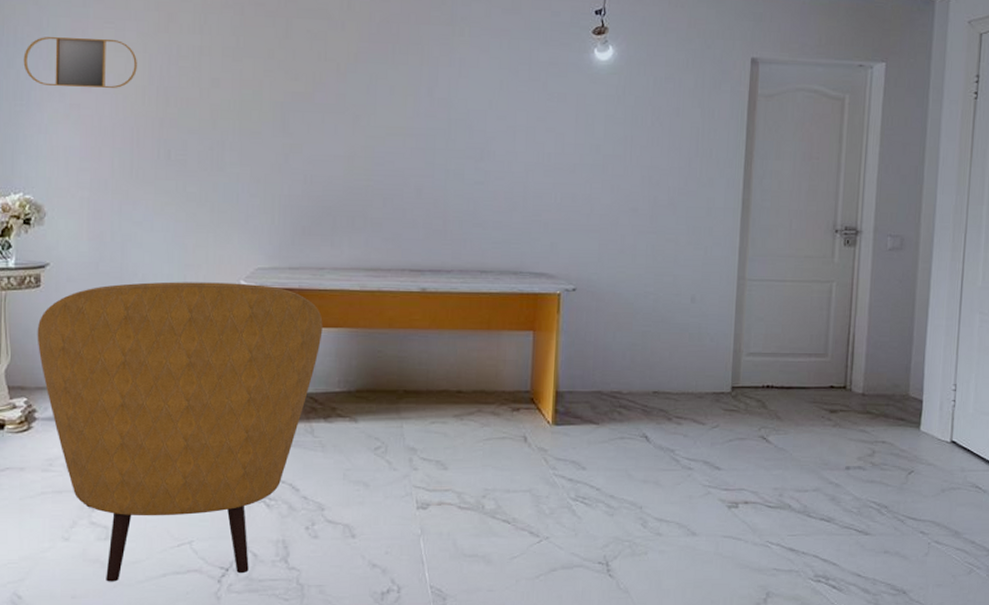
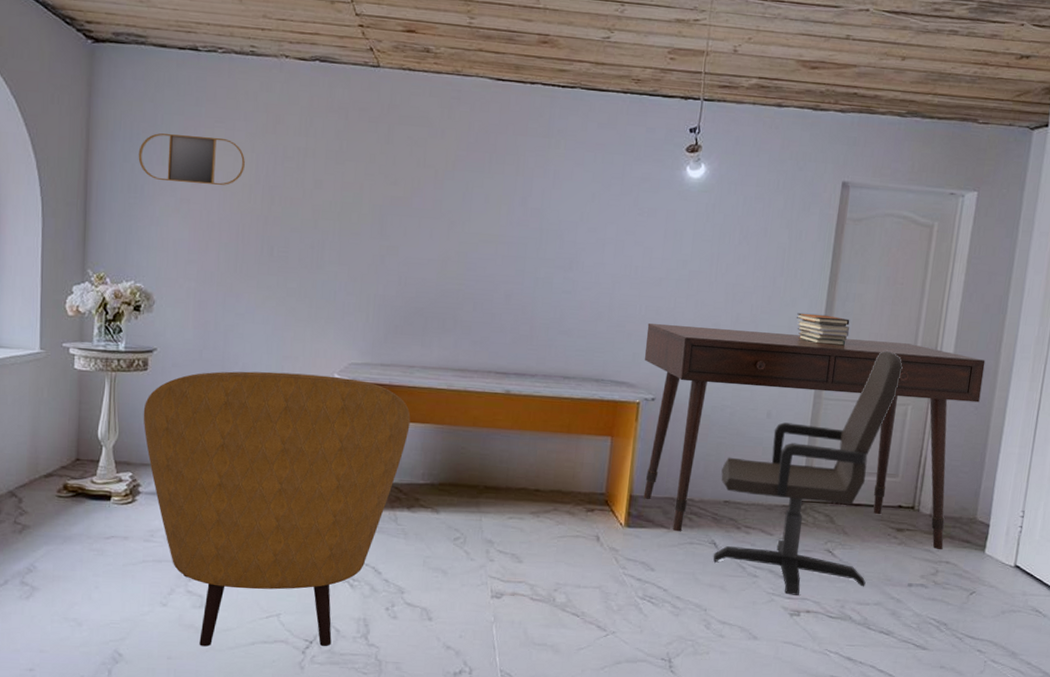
desk: none [562,211,906,429] -> present [643,323,986,549]
office chair: none [645,227,824,486] -> present [713,350,903,595]
book stack: none [715,193,769,224] -> present [797,312,850,346]

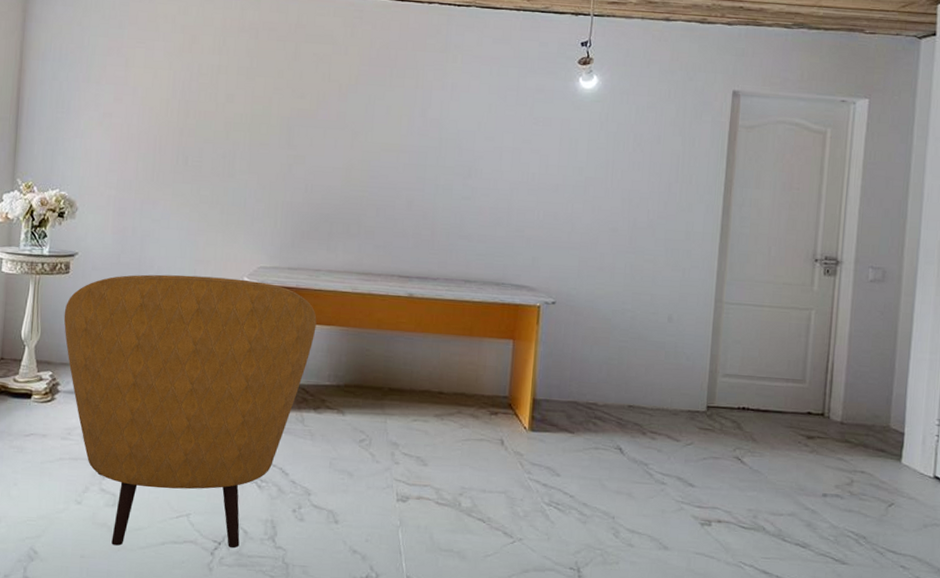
home mirror: present [138,133,245,185] -> none [66,53,163,100]
desk: present [643,323,986,549] -> none [543,228,888,458]
office chair: present [713,350,903,595] -> none [619,254,804,504]
book stack: present [797,312,850,346] -> none [694,217,748,250]

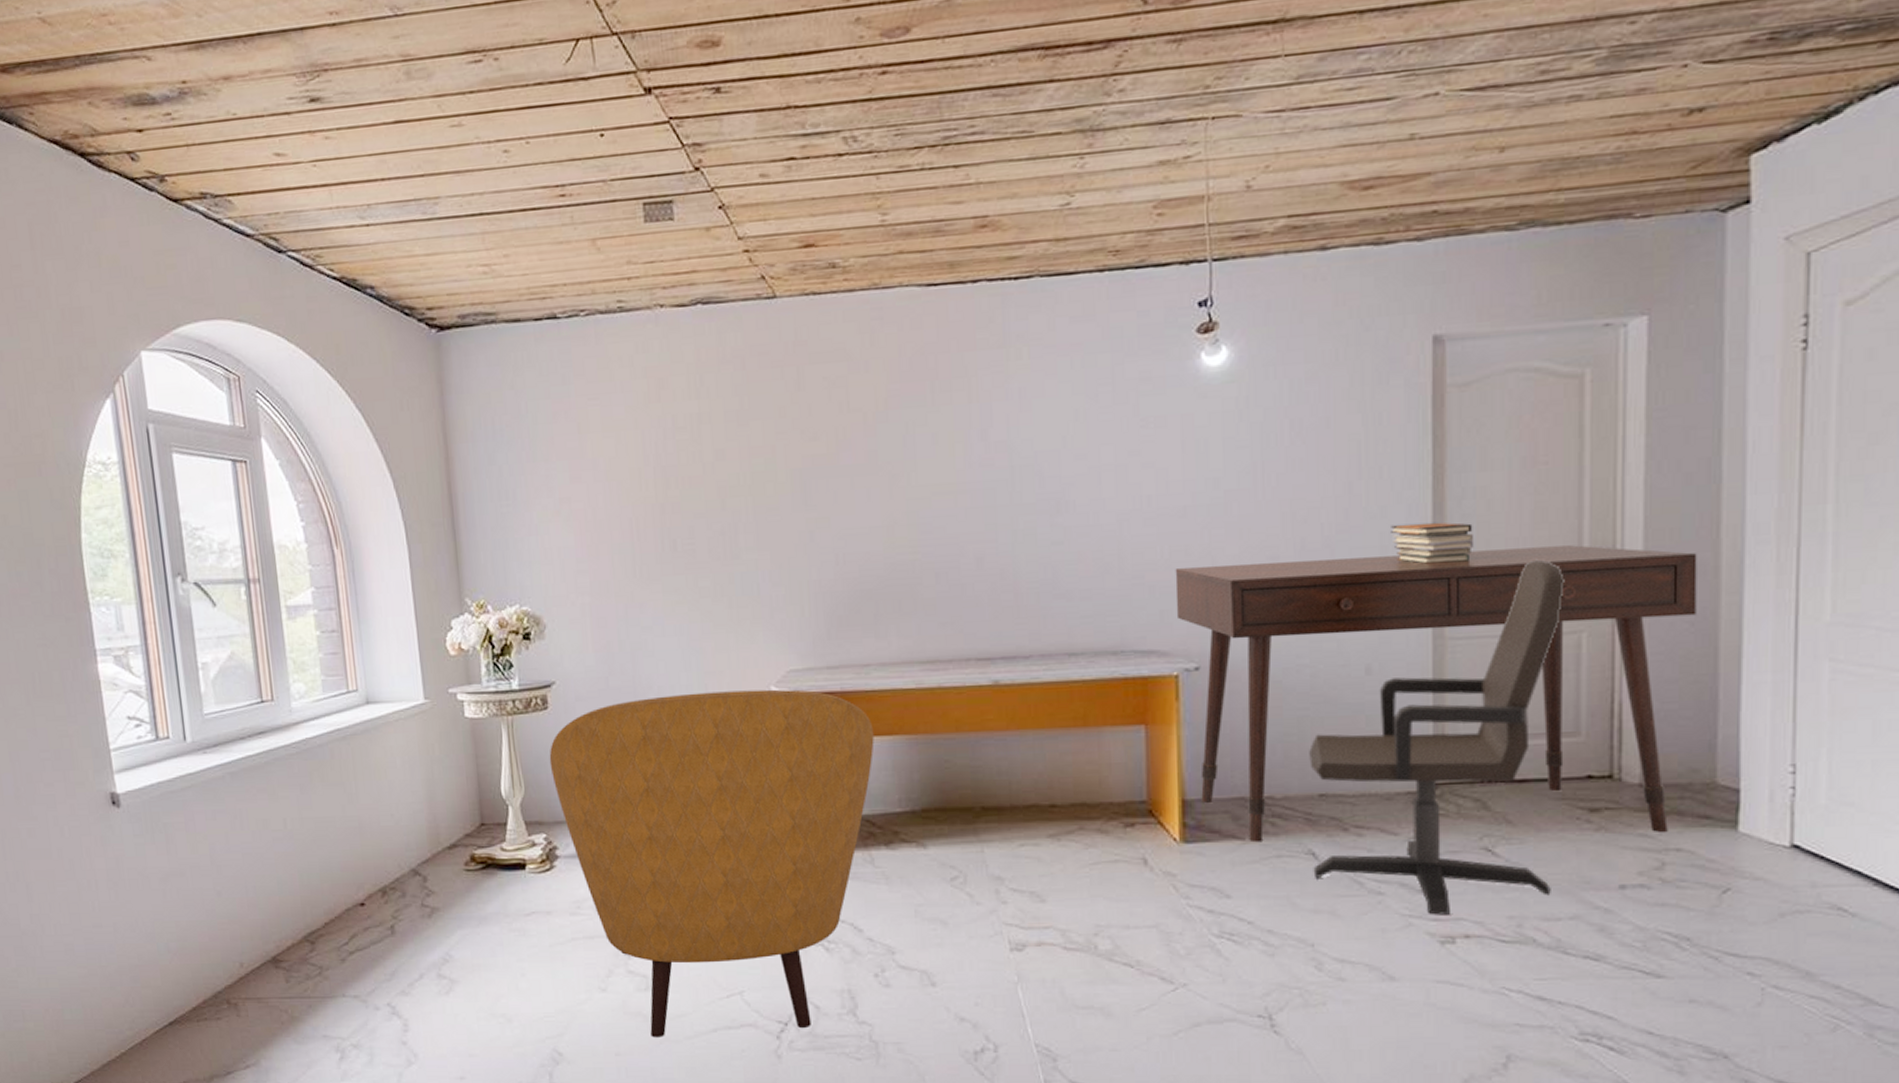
desk: none [543,228,888,458] -> present [1175,545,1697,843]
office chair: none [619,254,804,504] -> present [1309,559,1565,915]
book stack: none [694,217,748,250] -> present [1391,522,1475,564]

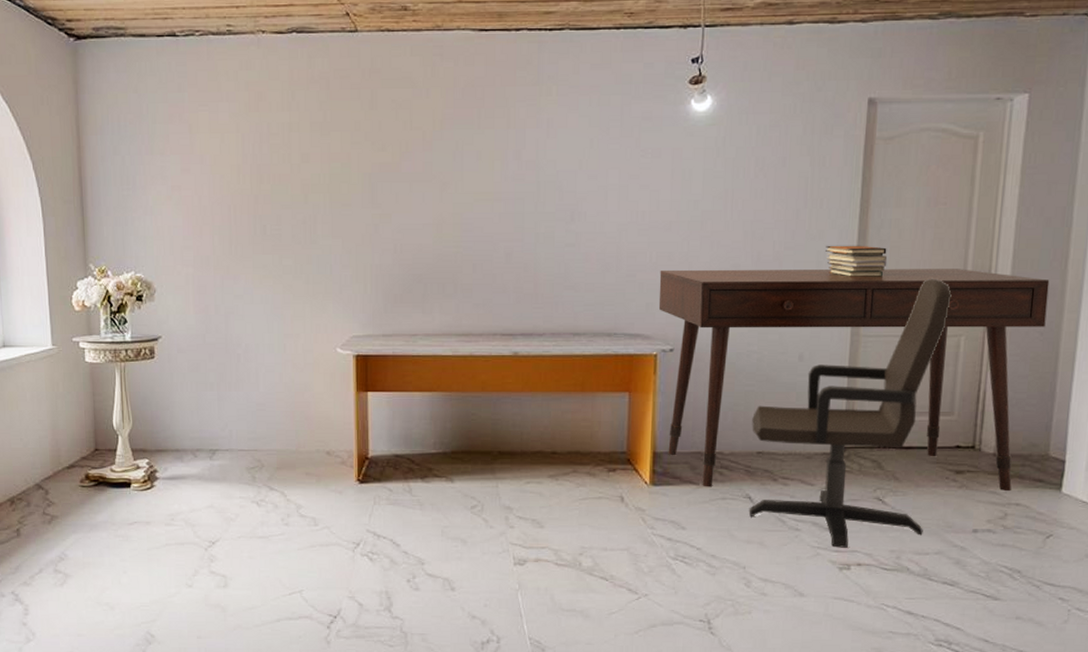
armchair: present [549,689,874,1038] -> none [154,351,417,625]

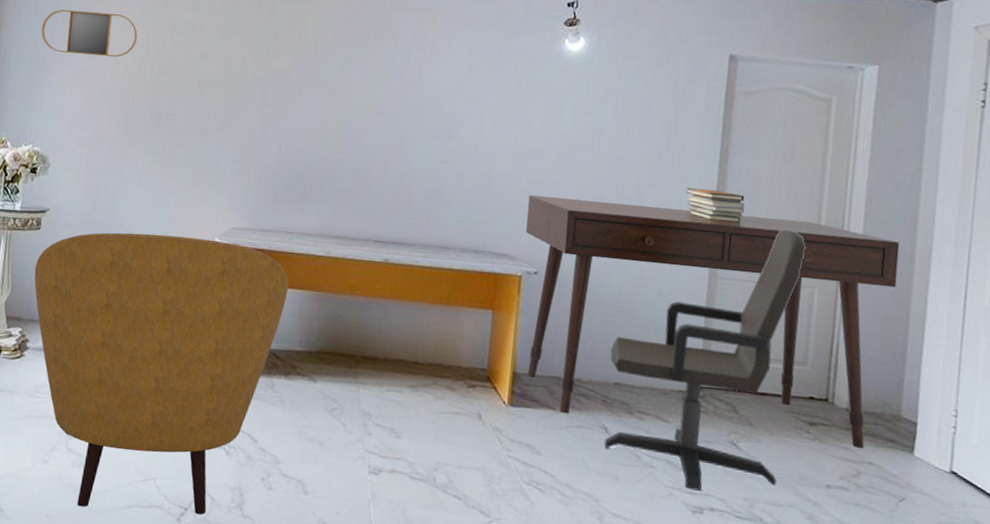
home mirror: none [127,122,231,170] -> present [41,9,138,57]
armchair: none [154,351,417,625] -> present [34,232,289,515]

